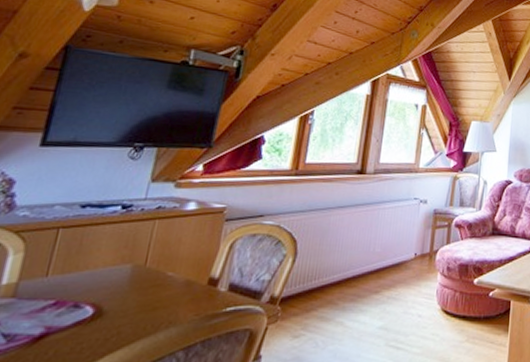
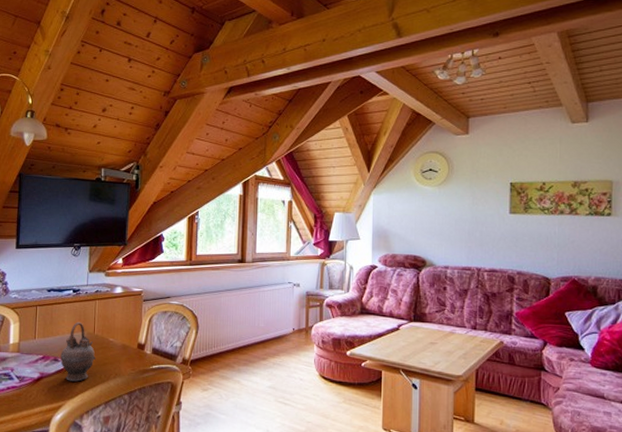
teapot: none [83,249,142,337] -> present [60,321,96,382]

